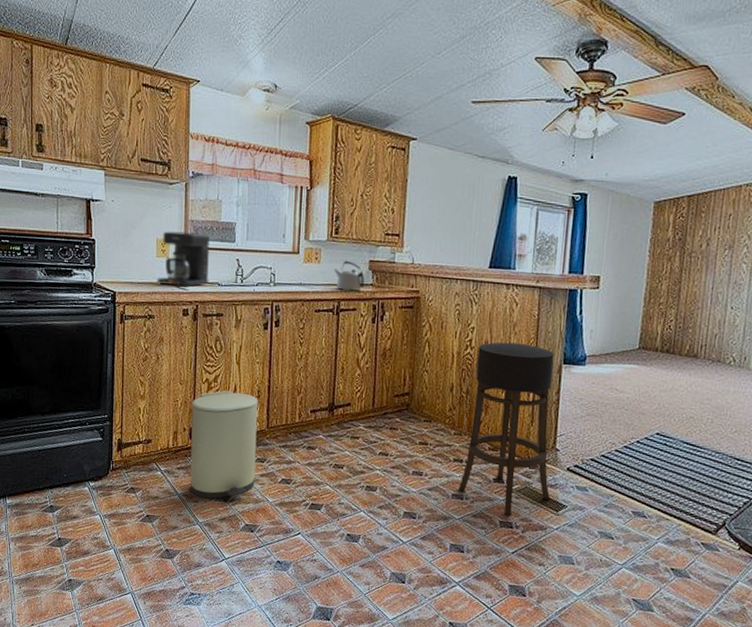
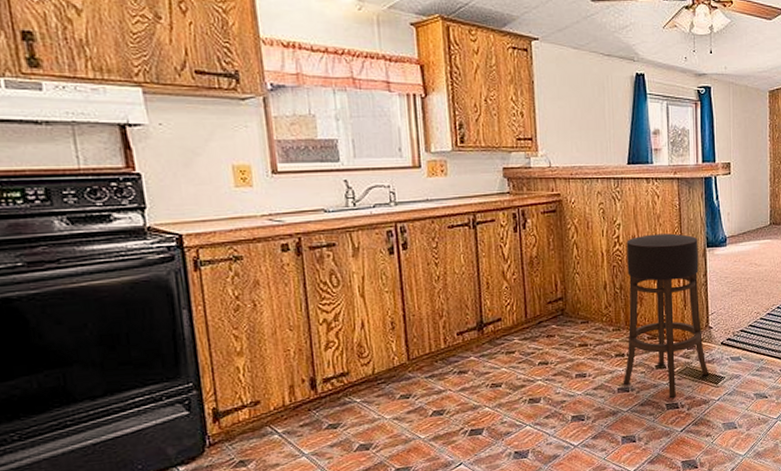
coffee maker: present [157,231,210,287] -> none [239,154,312,219]
pedal bin: present [190,390,258,499] -> none [308,327,401,452]
kettle: present [333,260,365,292] -> none [463,169,501,203]

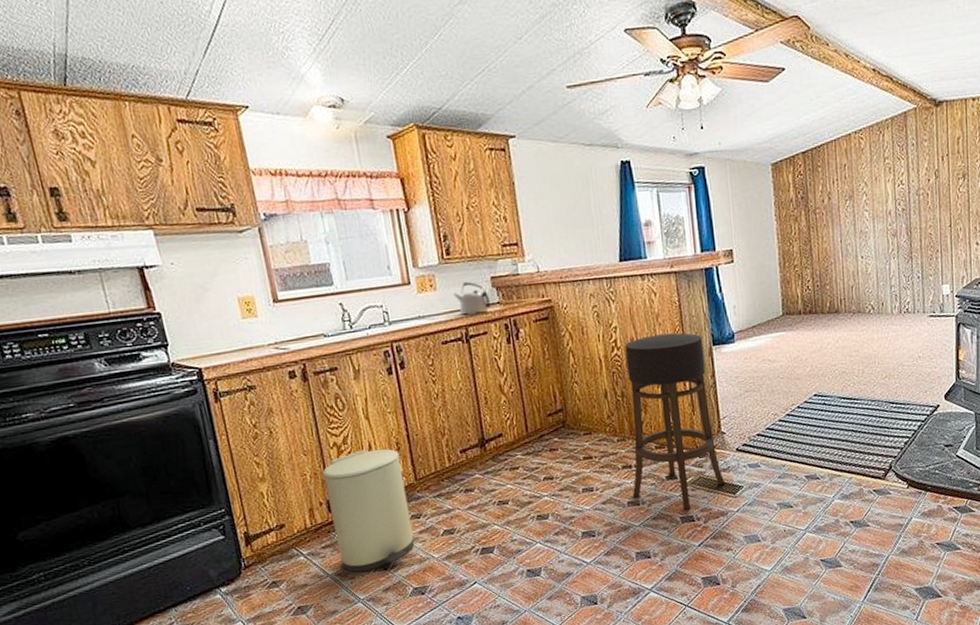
pedal bin: none [308,327,401,452] -> present [322,448,415,573]
kettle: none [463,169,501,203] -> present [453,281,492,316]

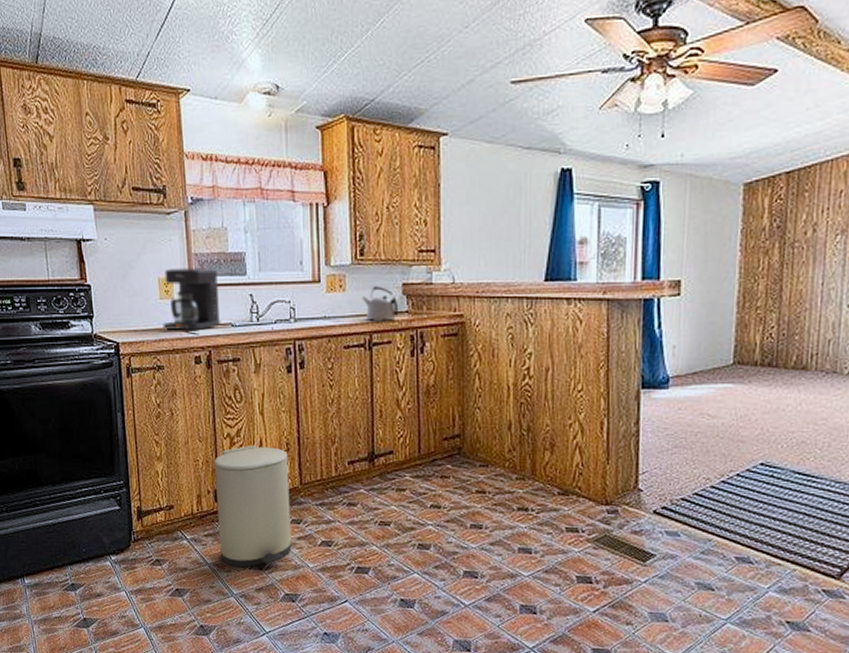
coffee maker: none [244,281,313,349] -> present [163,268,221,331]
bar stool: present [625,332,726,510] -> none [525,368,635,569]

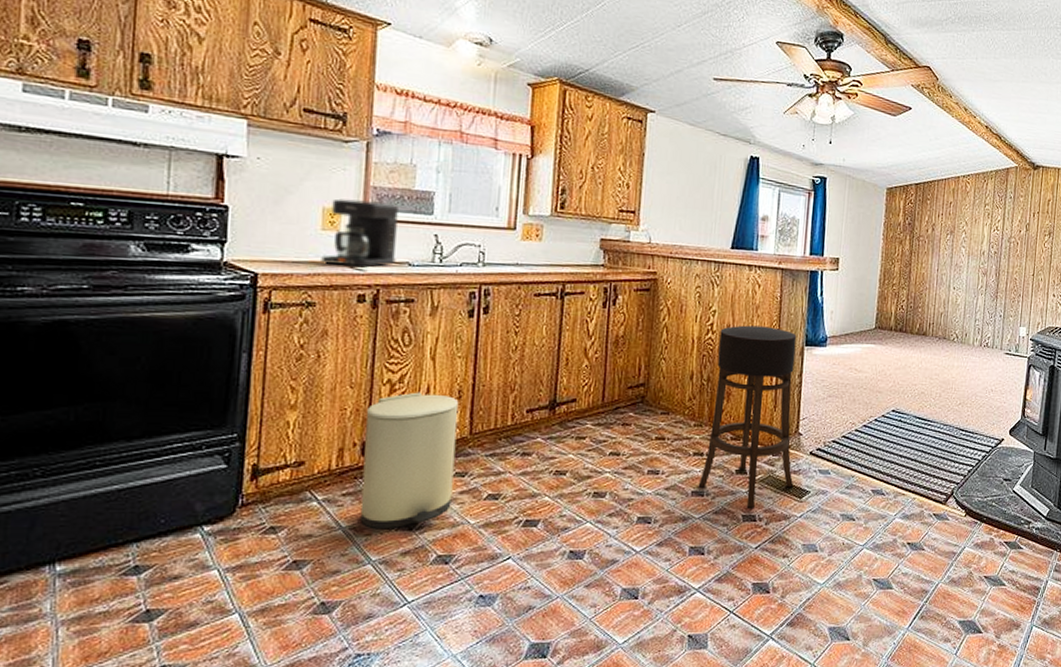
kettle: present [361,285,399,322] -> none [557,238,595,273]
bar stool: none [525,368,635,569] -> present [698,325,797,508]

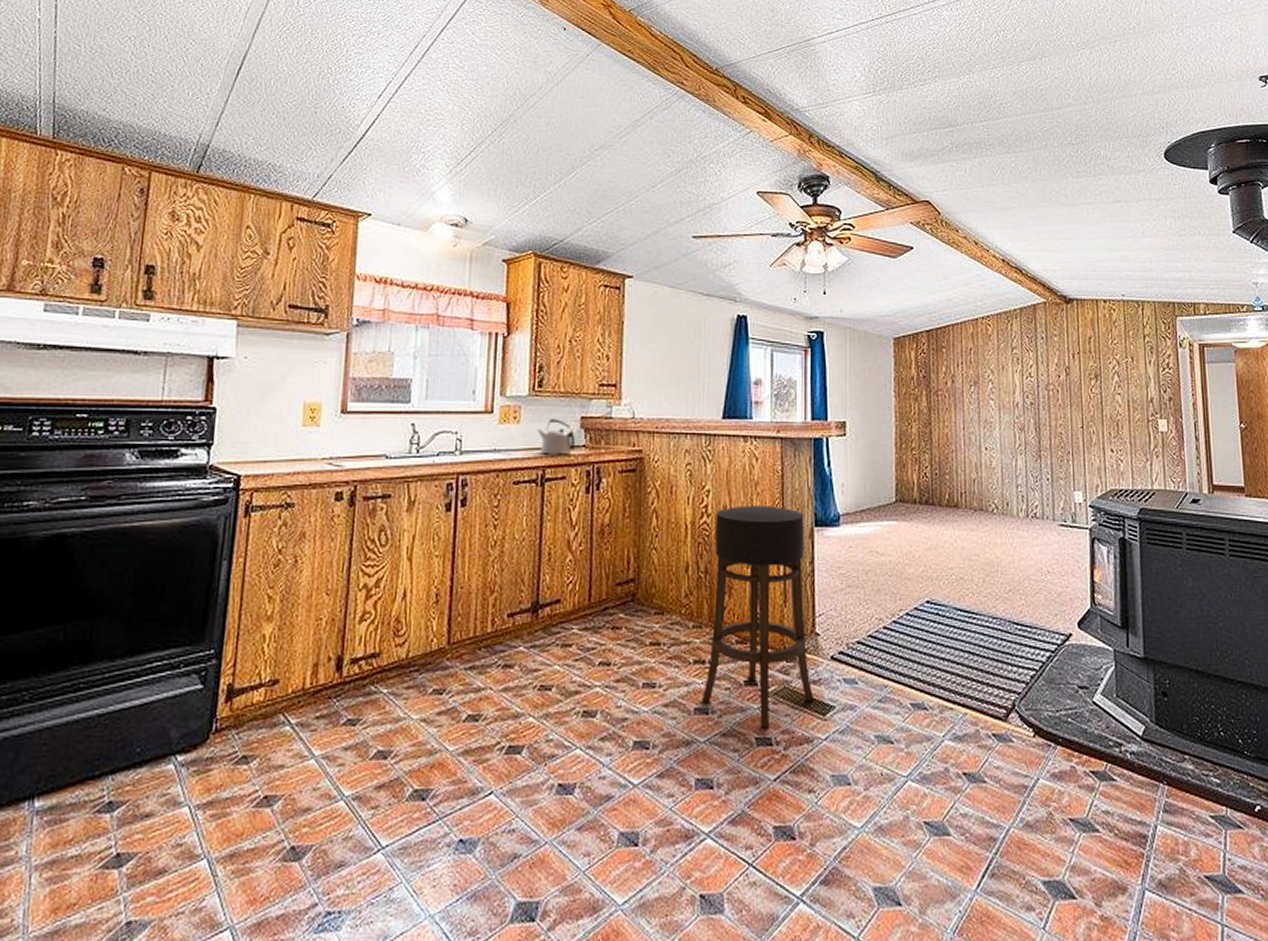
coffee maker: present [321,198,399,268] -> none [301,392,377,463]
pedal bin: present [360,392,459,530] -> none [333,597,436,759]
kettle: none [557,238,595,273] -> present [536,418,576,456]

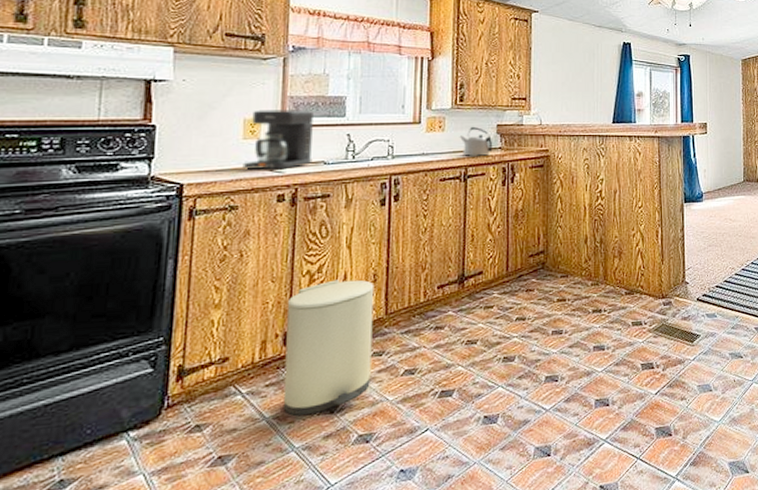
coffee maker: none [301,392,377,463] -> present [242,110,314,170]
pedal bin: none [333,597,436,759] -> present [283,279,375,416]
bar stool: present [701,505,815,729] -> none [599,188,685,357]

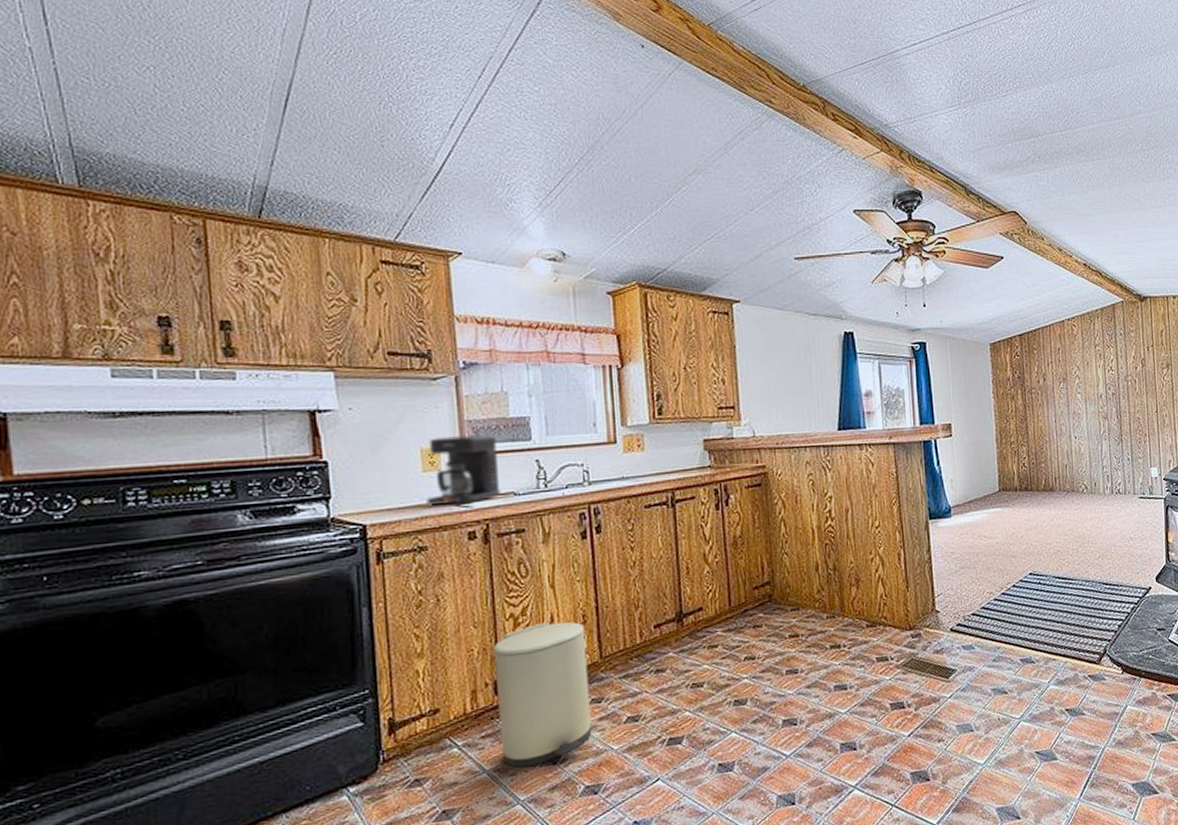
kettle: present [459,126,493,157] -> none [661,443,702,479]

